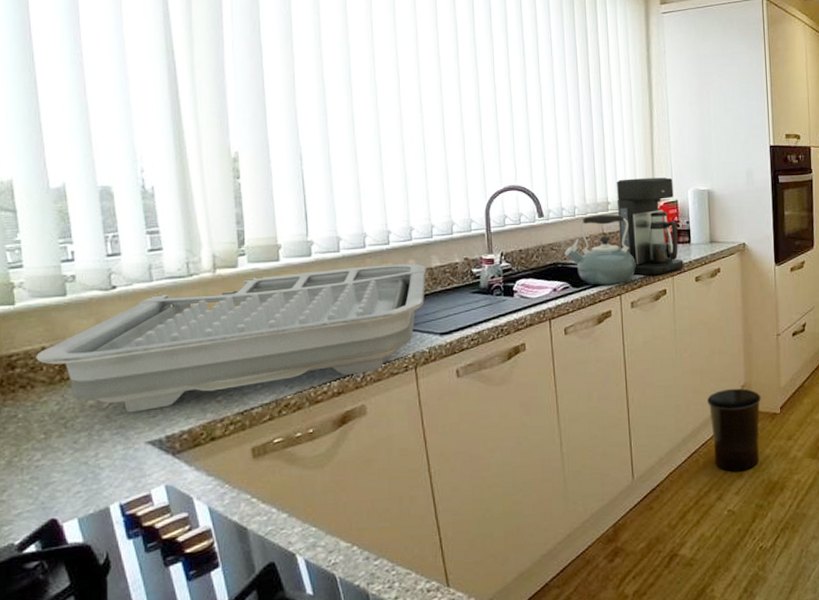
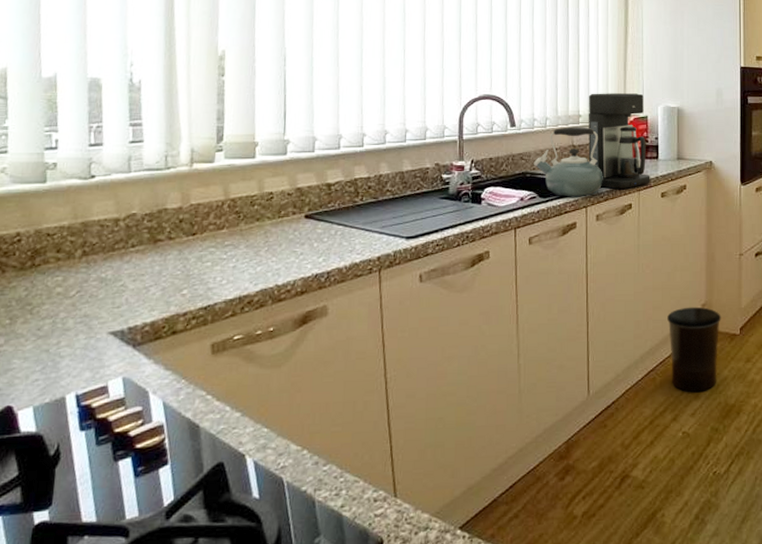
dish rack: present [36,263,426,413] -> none [10,167,397,302]

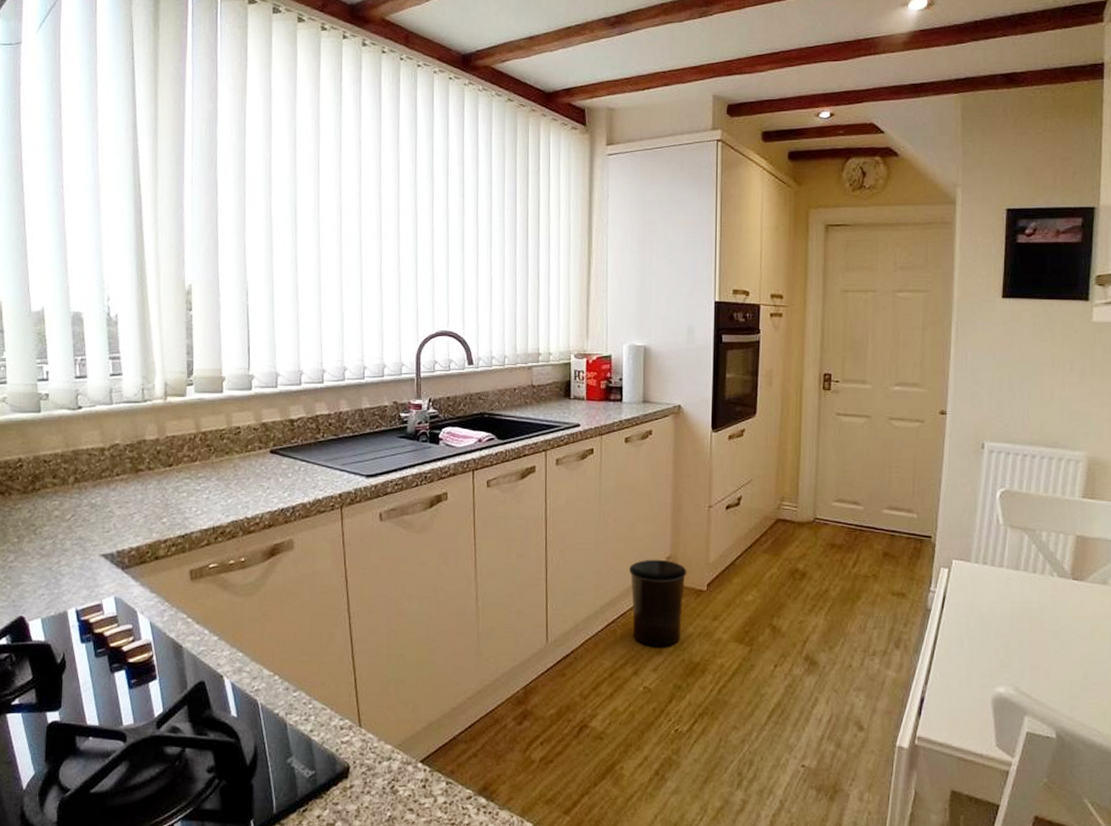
kettle: present [533,127,603,196] -> none [491,366,564,439]
coffee maker: present [588,93,650,189] -> none [548,330,614,433]

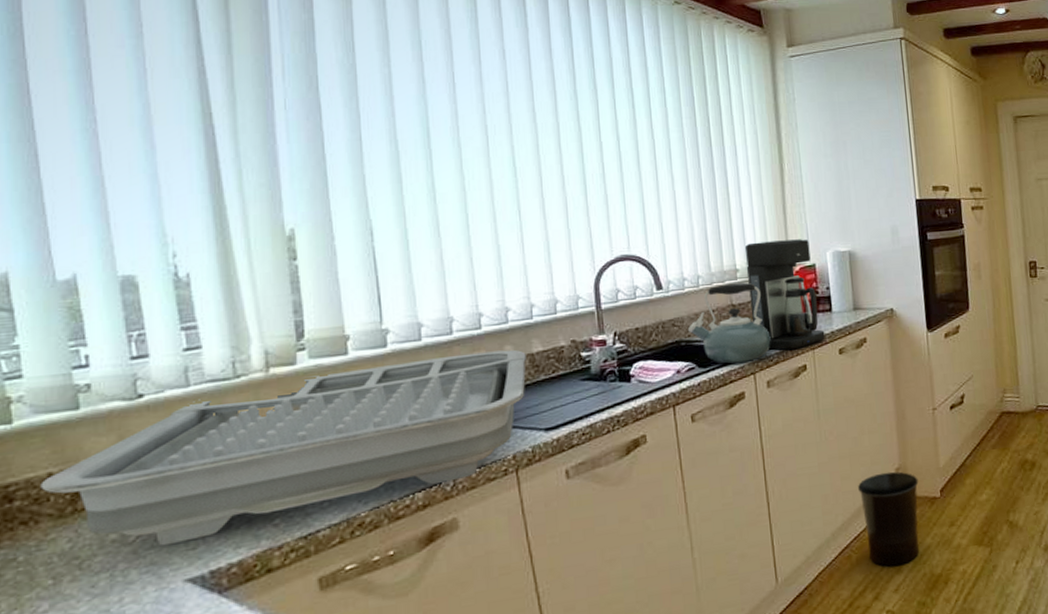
dish rack: none [14,403,357,526] -> present [40,349,526,546]
kettle: none [491,366,564,439] -> present [687,282,771,364]
coffee maker: none [548,330,614,433] -> present [744,239,825,350]

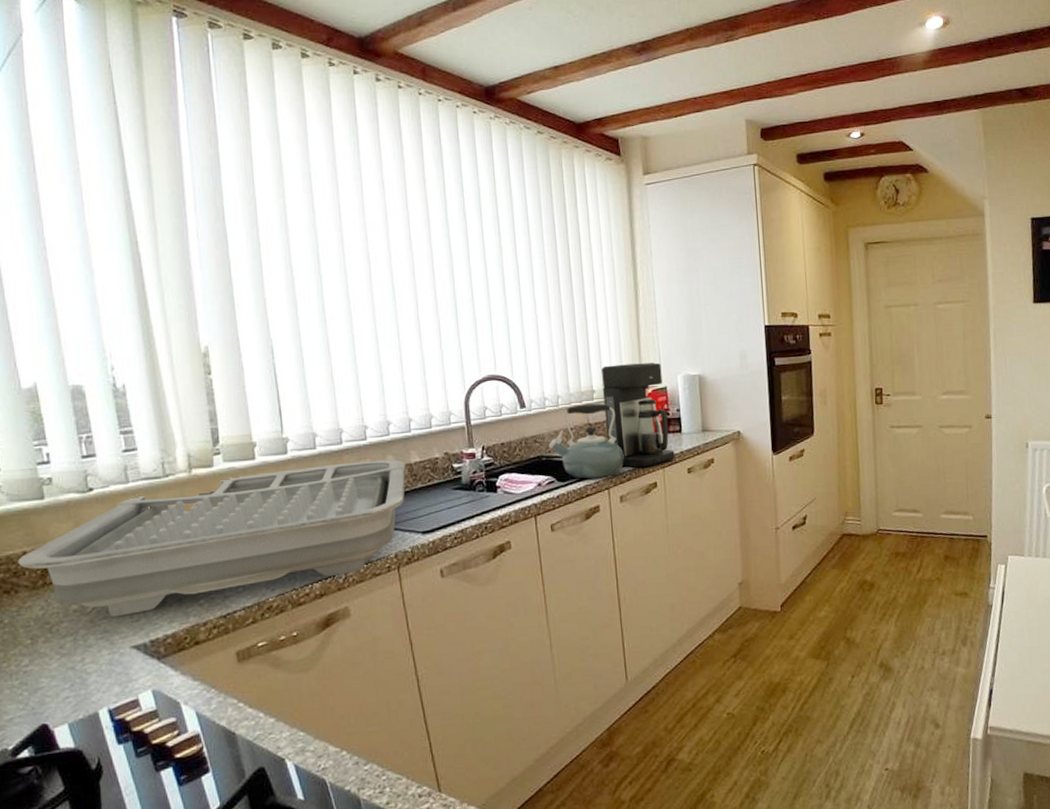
waste bin: present [858,471,919,567] -> none [703,585,760,674]

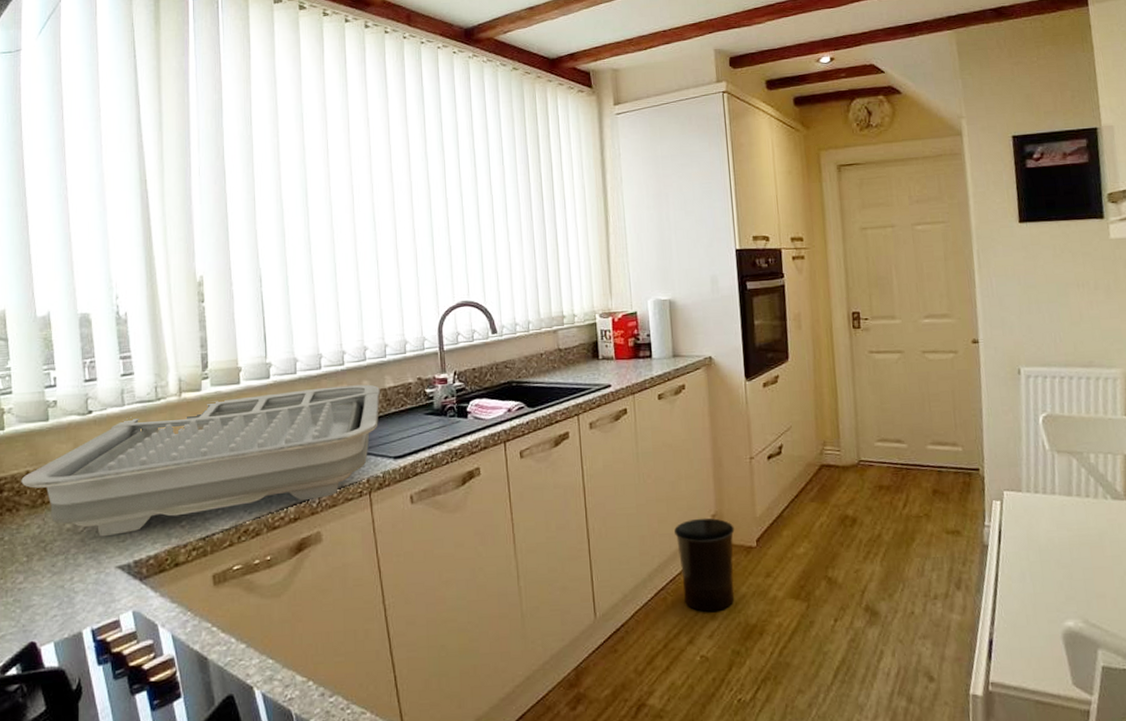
kettle: present [548,403,625,479] -> none [518,328,594,405]
coffee maker: present [601,362,675,467] -> none [571,287,645,393]
waste bin: none [703,585,760,674] -> present [674,518,735,613]

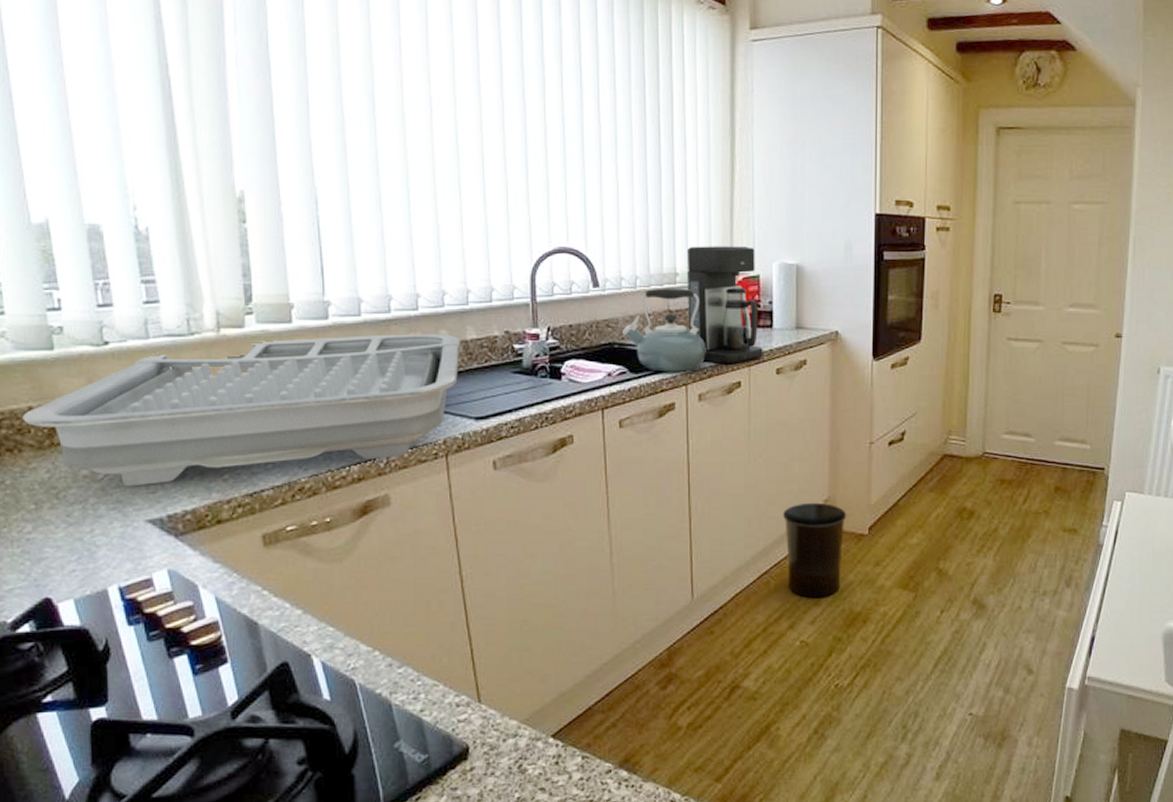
kettle: none [518,328,594,405] -> present [621,288,706,372]
coffee maker: none [571,287,645,393] -> present [686,246,763,363]

